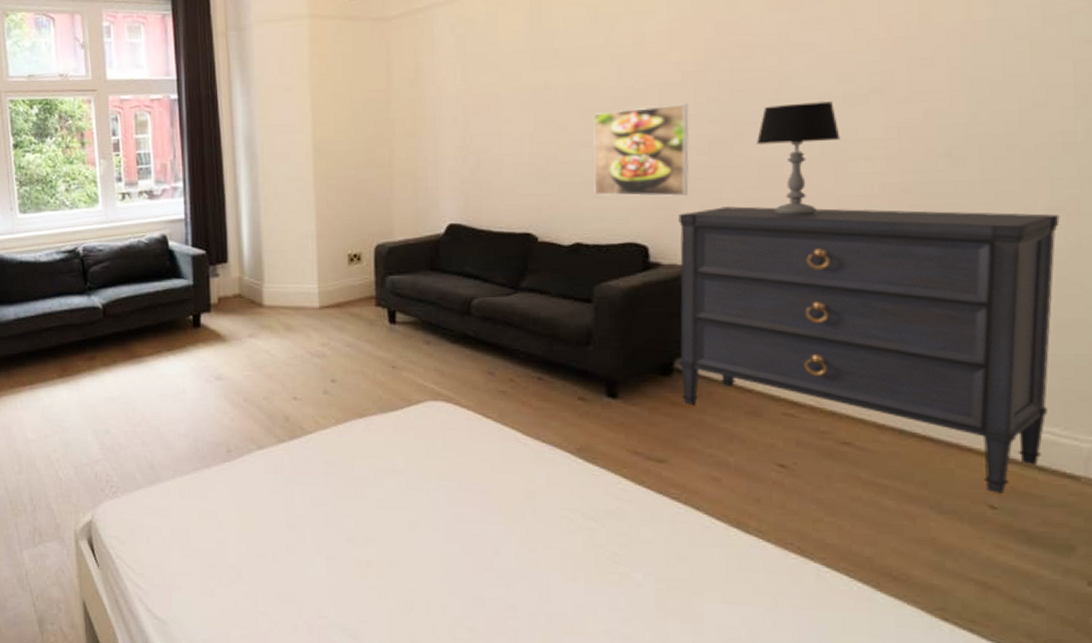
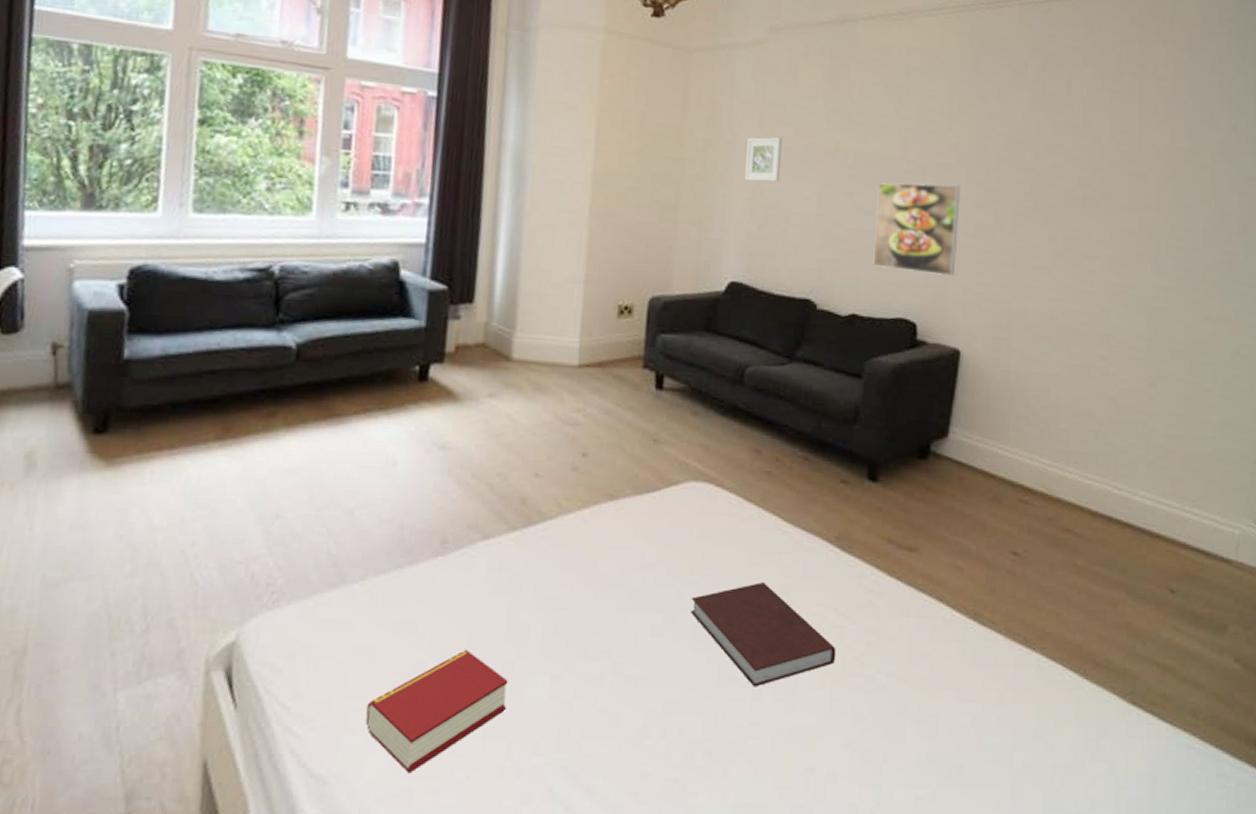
book: none [188,533,293,623] -> present [365,649,508,774]
notebook: none [440,488,588,577] -> present [691,582,836,687]
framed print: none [452,84,489,130] -> present [744,136,783,182]
dresser: present [678,206,1060,495] -> none [934,290,1226,579]
table lamp: present [756,101,841,216] -> none [1013,198,1078,306]

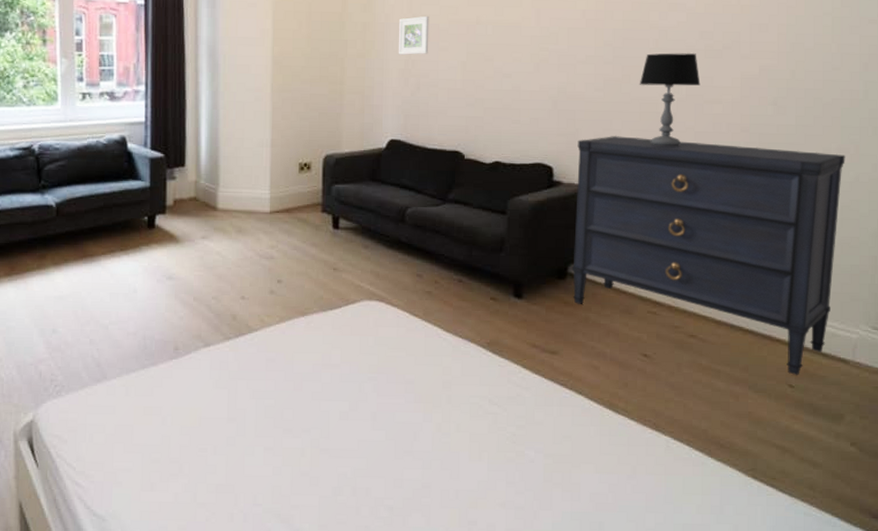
book: present [365,649,508,774] -> none [129,428,232,516]
notebook: present [691,582,836,687] -> none [370,379,491,459]
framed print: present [873,182,961,276] -> none [512,46,590,126]
dresser: none [934,290,1226,579] -> present [571,136,845,376]
table lamp: none [1013,198,1078,306] -> present [639,53,701,147]

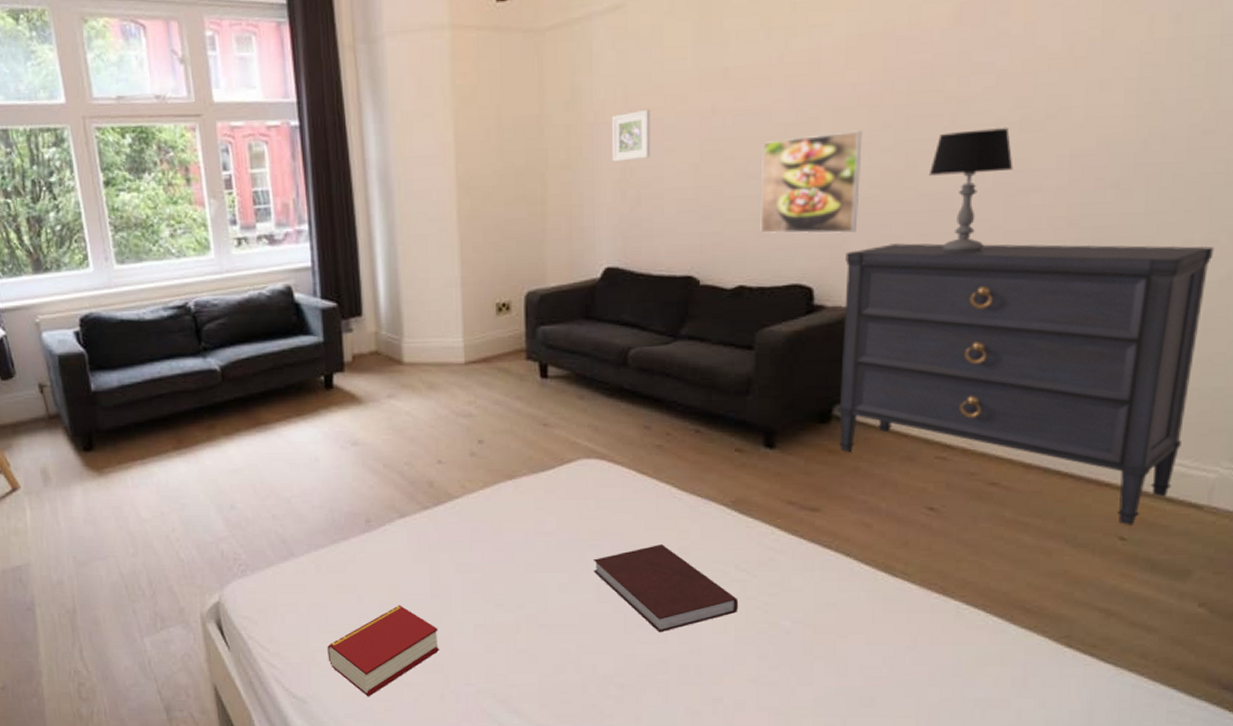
book: none [129,428,232,516] -> present [327,605,439,697]
notebook: none [370,379,491,459] -> present [593,544,739,633]
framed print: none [512,46,590,126] -> present [760,130,863,234]

